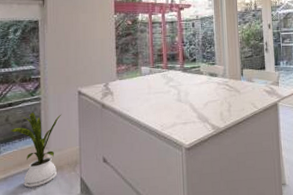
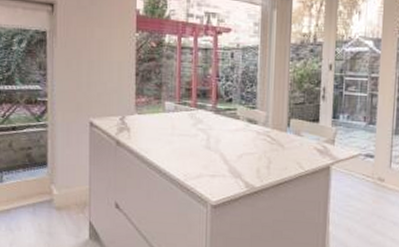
house plant: present [10,112,62,188] -> none [14,140,71,225]

